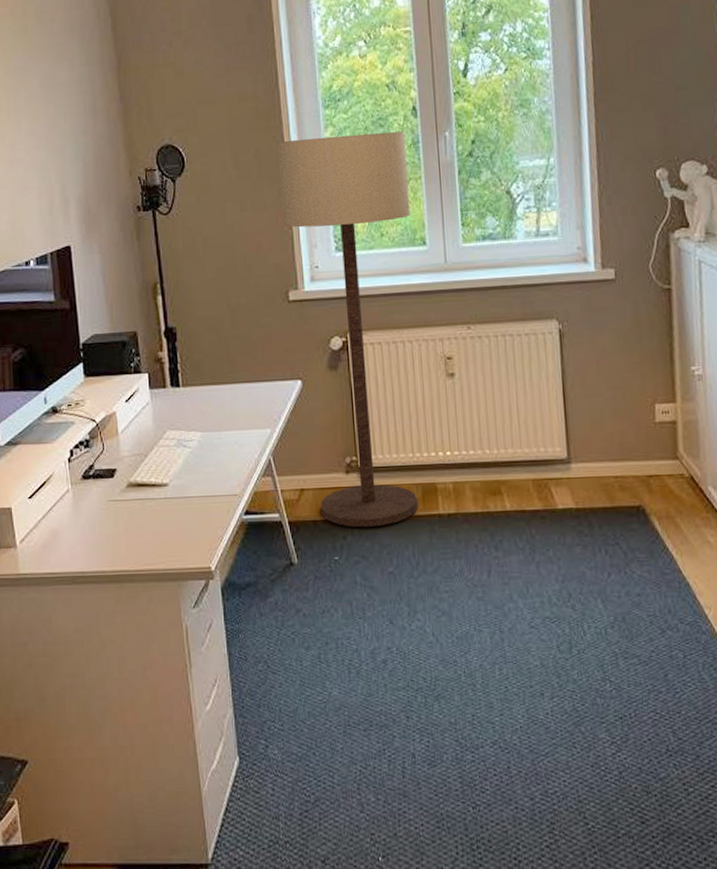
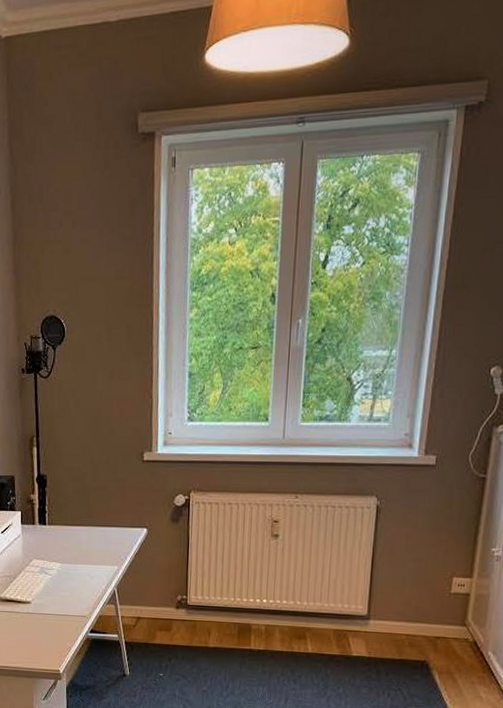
floor lamp: present [277,131,418,528] -> none [145,316,262,654]

